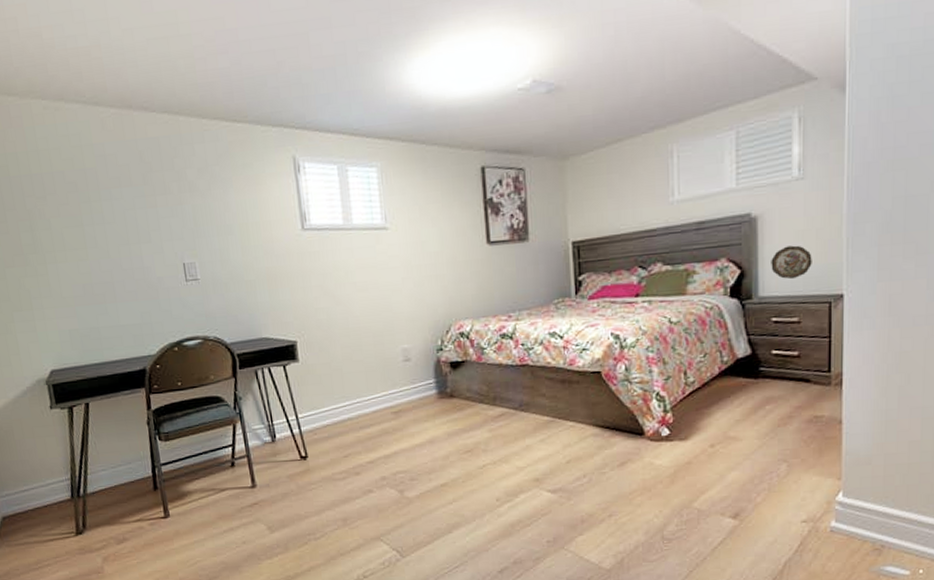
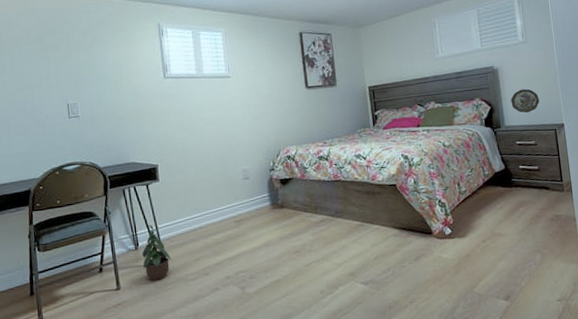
potted plant: none [279,413,315,479] -> present [141,224,171,281]

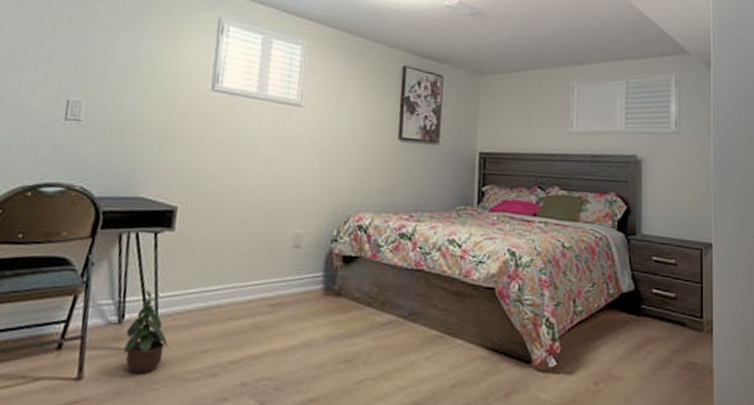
decorative plate: present [511,89,540,113] -> none [652,190,687,223]

